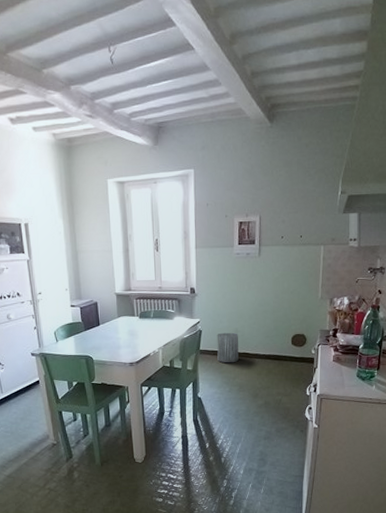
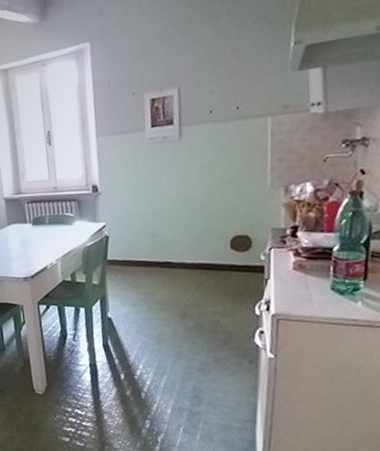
trash can: present [217,332,239,363] -> none [128,237,158,276]

